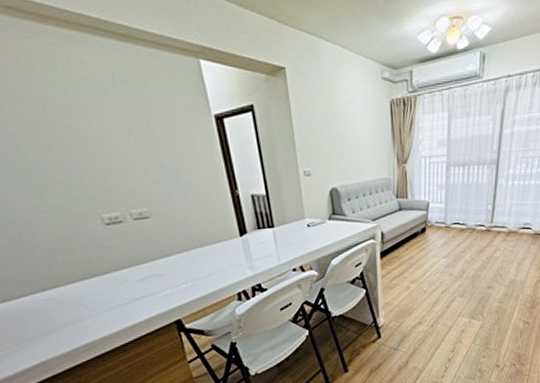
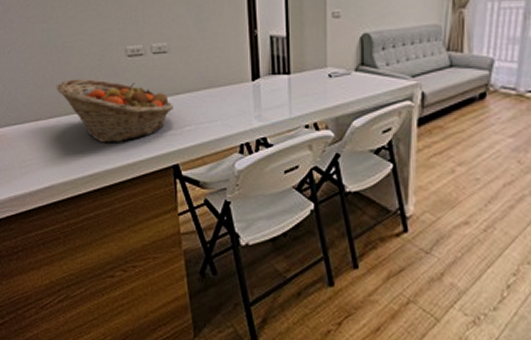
fruit basket: none [22,250,166,312] -> present [56,79,173,143]

